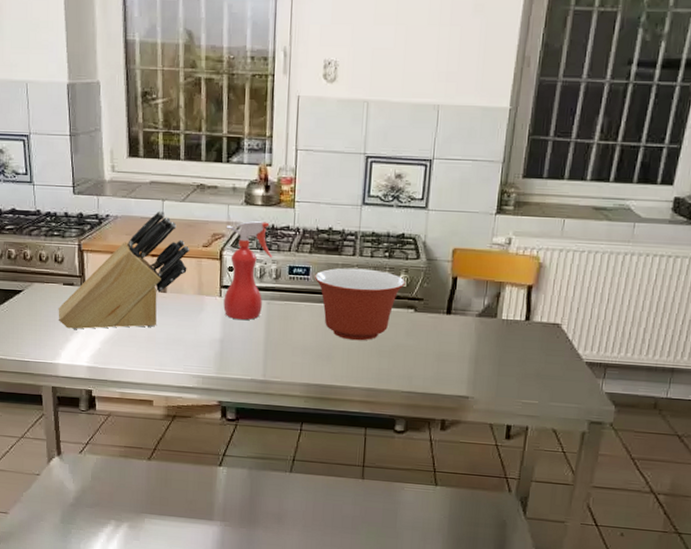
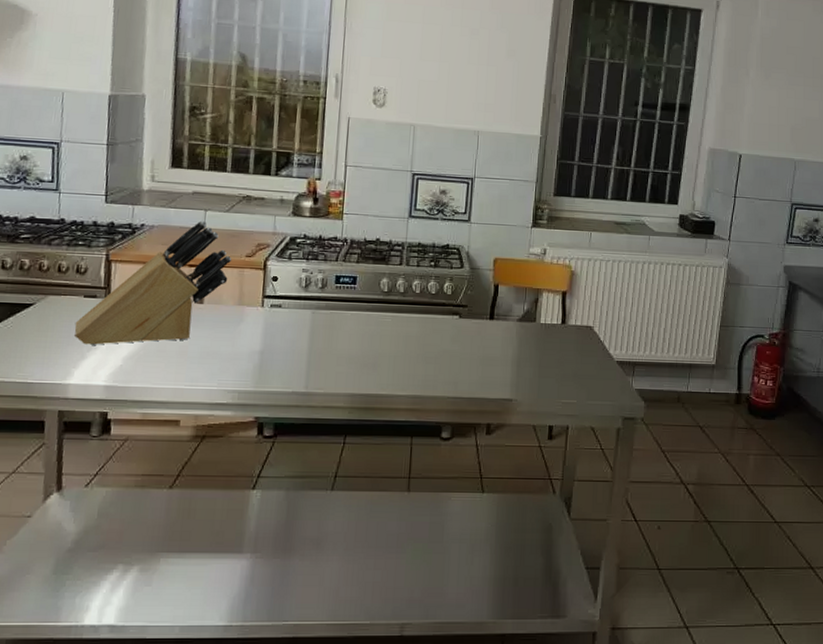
spray bottle: present [223,221,273,320] -> none [265,232,320,330]
mixing bowl: present [314,268,405,341] -> none [360,277,450,348]

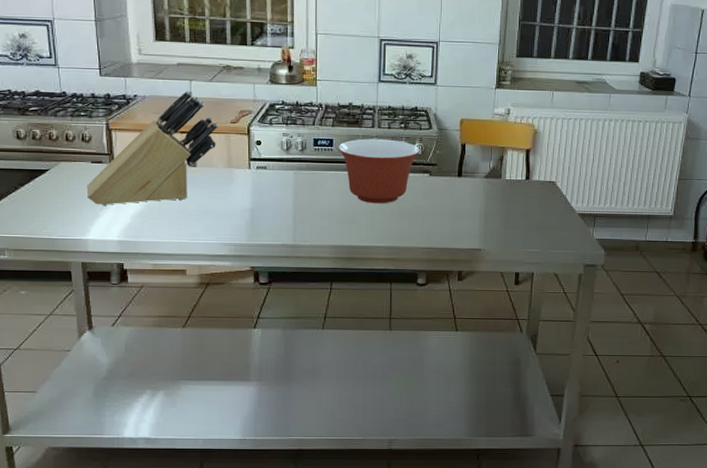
mixing bowl: none [360,277,450,348] -> present [337,138,420,204]

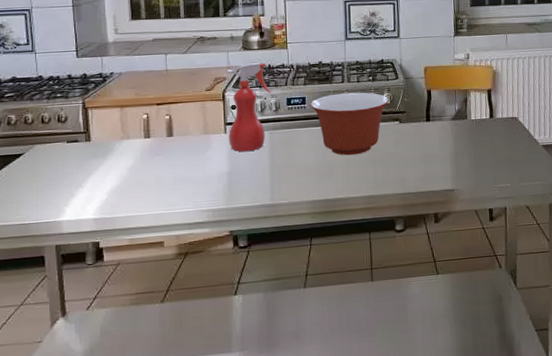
knife block: present [86,90,219,205] -> none [61,63,194,184]
spray bottle: none [252,98,298,189] -> present [226,63,272,152]

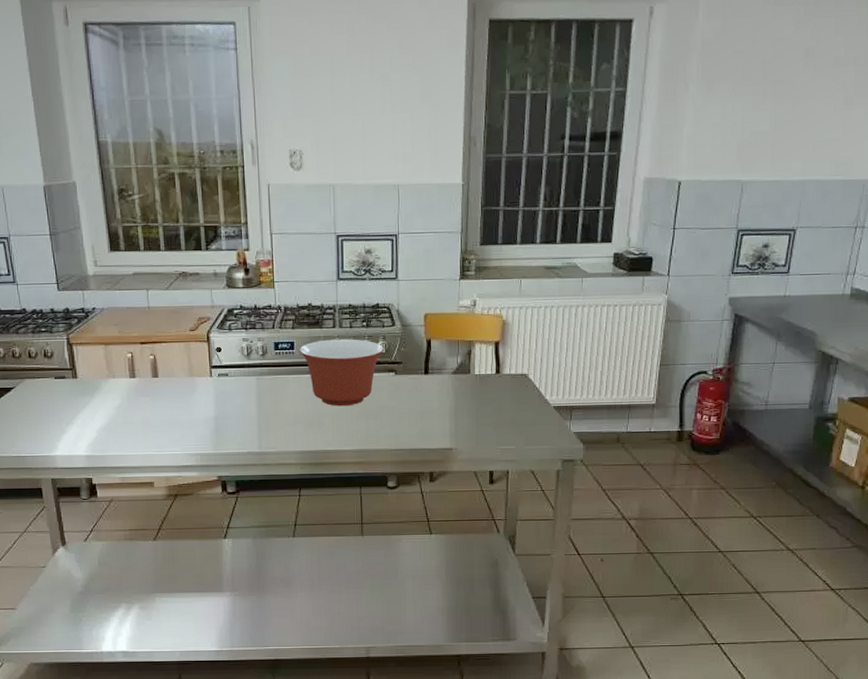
spray bottle: present [226,63,272,152] -> none [210,303,258,396]

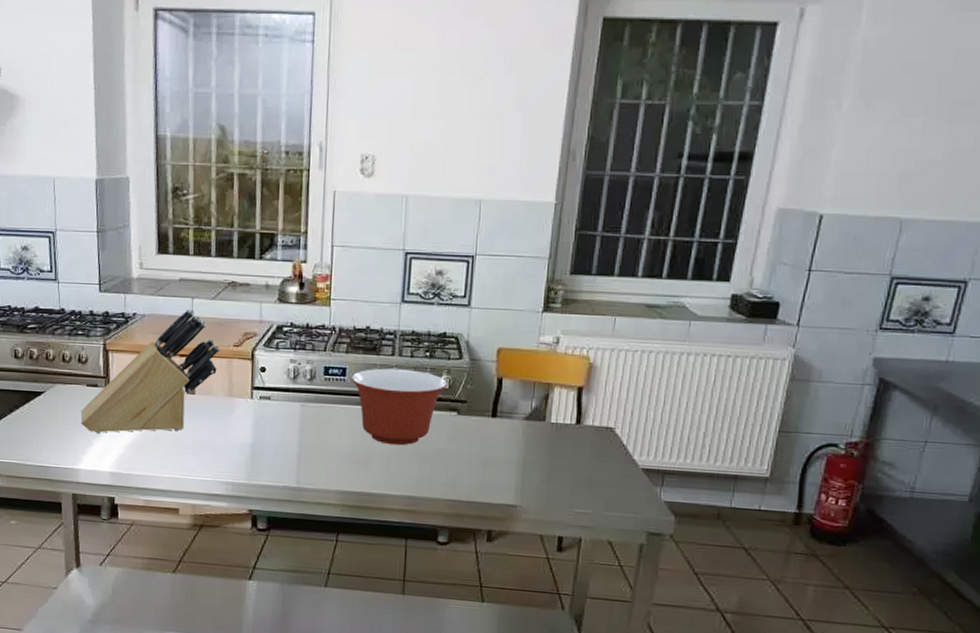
knife block: none [51,300,178,421] -> present [80,309,221,433]

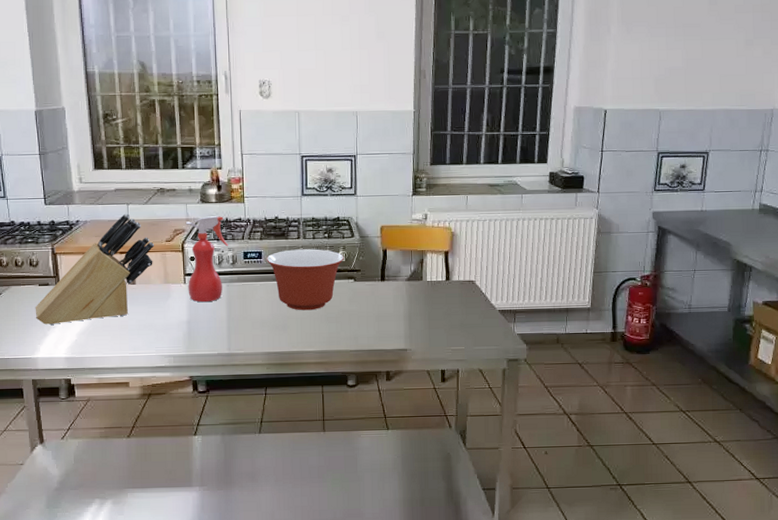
spray bottle: none [255,319,308,423] -> present [185,216,229,302]

